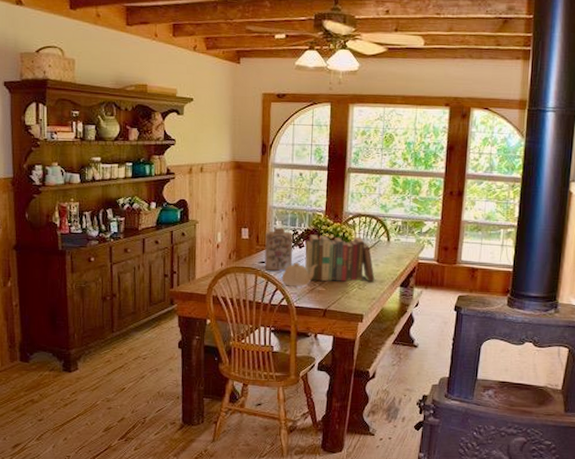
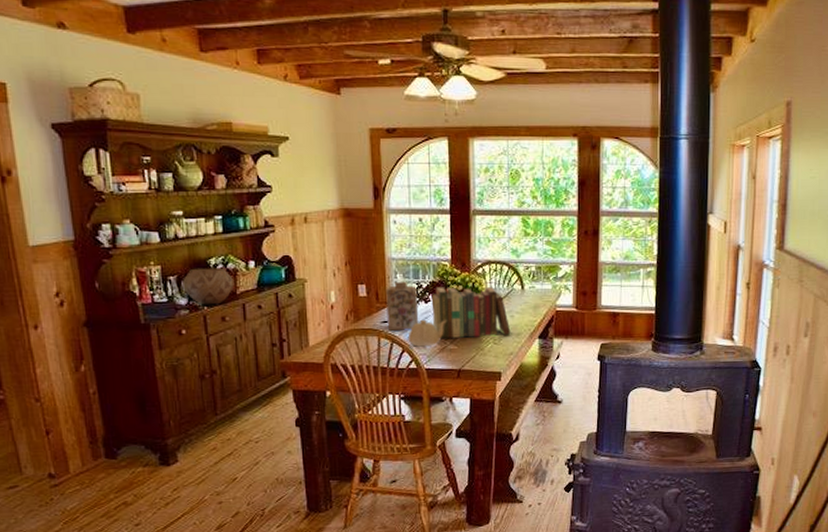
ceramic pot: none [95,206,137,238] -> present [183,267,234,305]

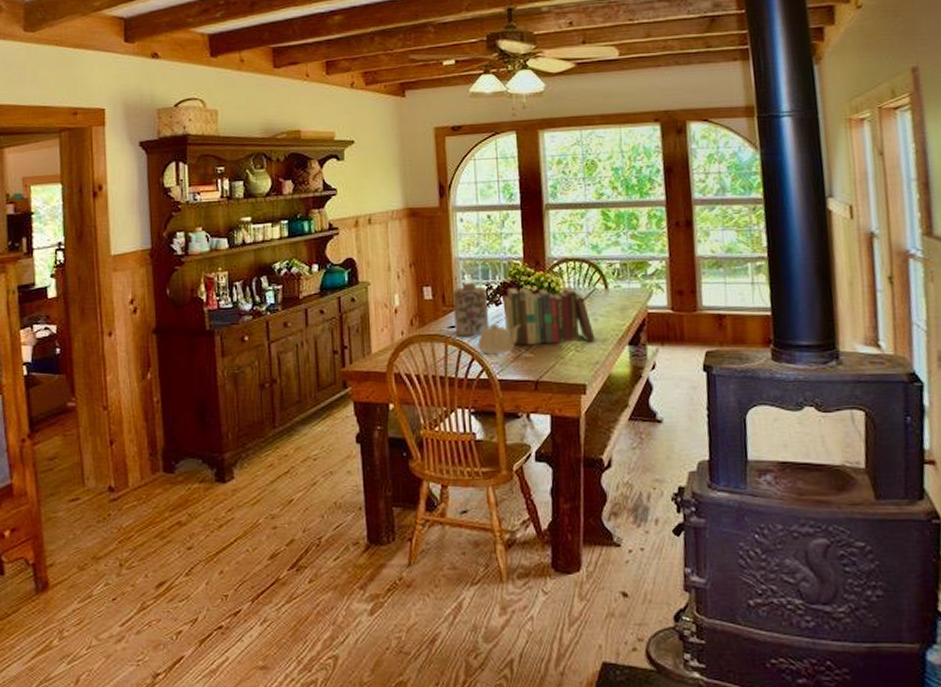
ceramic pot: present [183,267,234,305] -> none [248,272,297,311]

